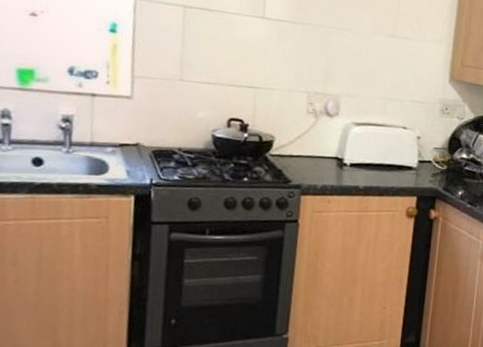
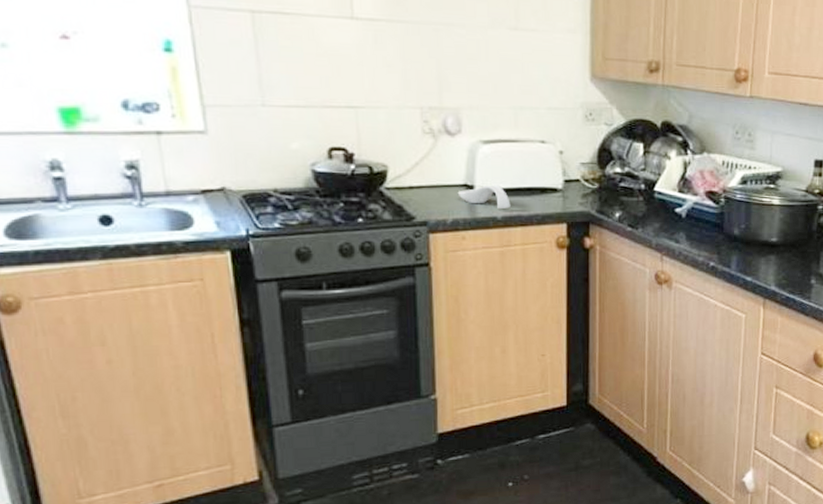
spoon rest: none [329,159,372,181] -> present [457,185,511,210]

